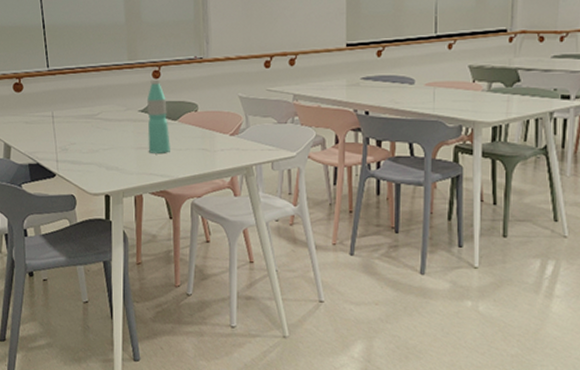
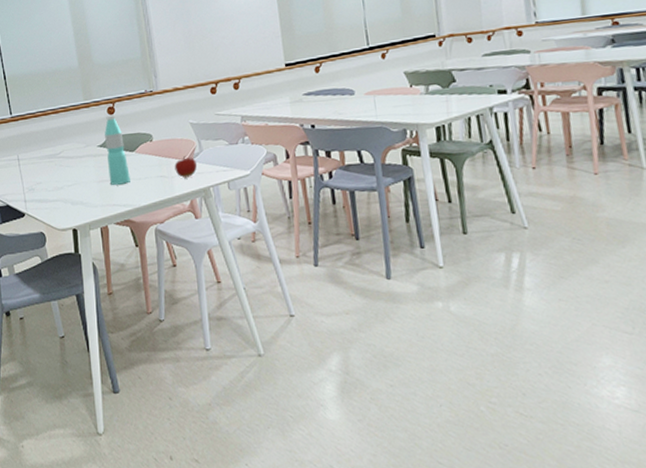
fruit: none [218,130,241,153] -> present [174,155,197,178]

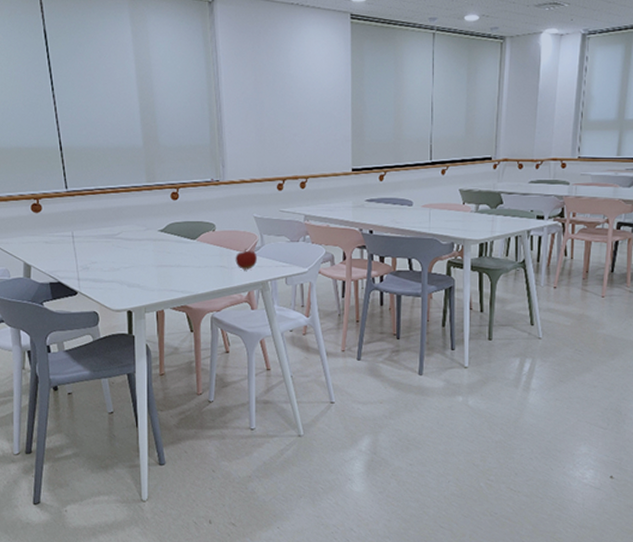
water bottle: present [105,115,130,185] -> none [167,201,190,271]

